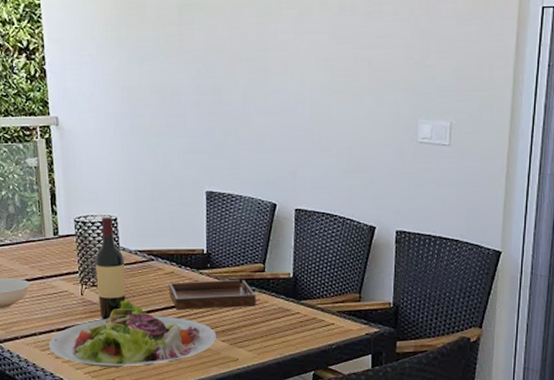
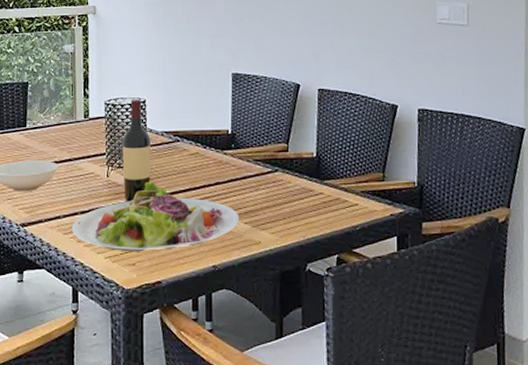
serving tray: present [169,279,256,309] -> none [193,159,279,191]

